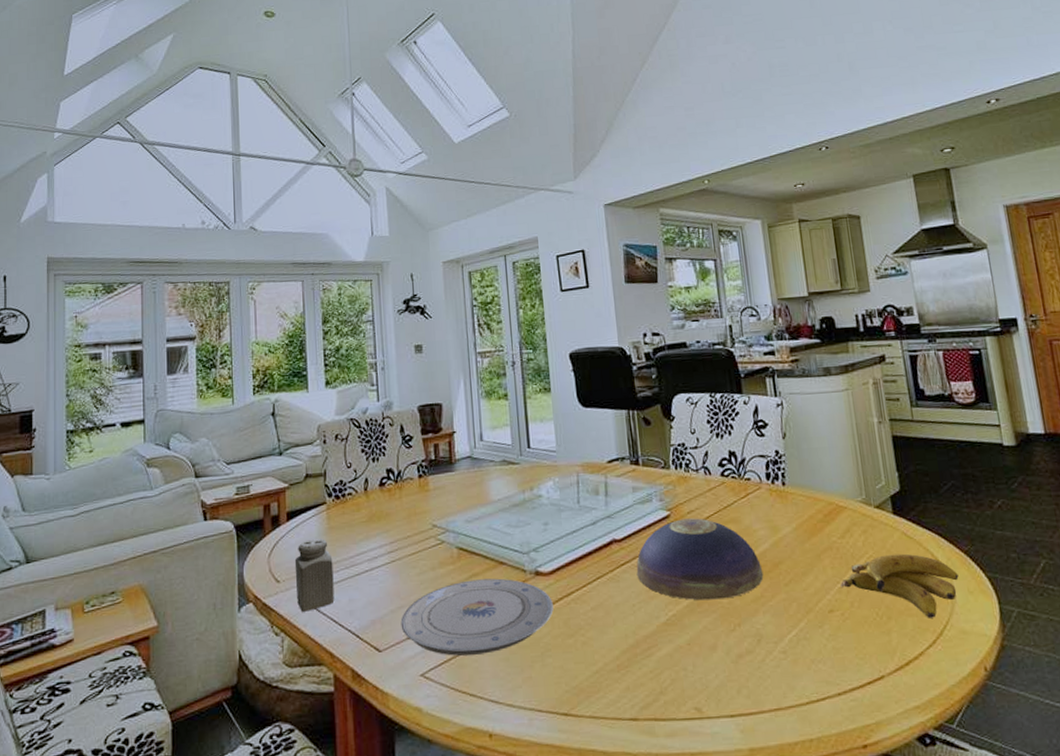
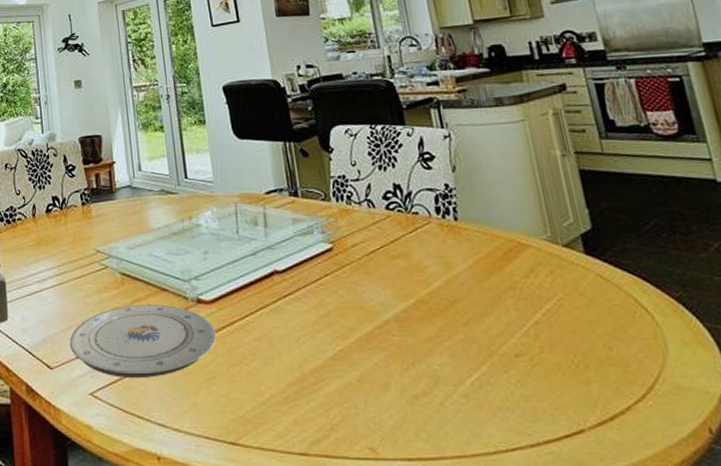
decorative bowl: present [636,518,764,601] -> none [300,252,438,337]
banana: present [840,553,959,618] -> none [527,297,670,370]

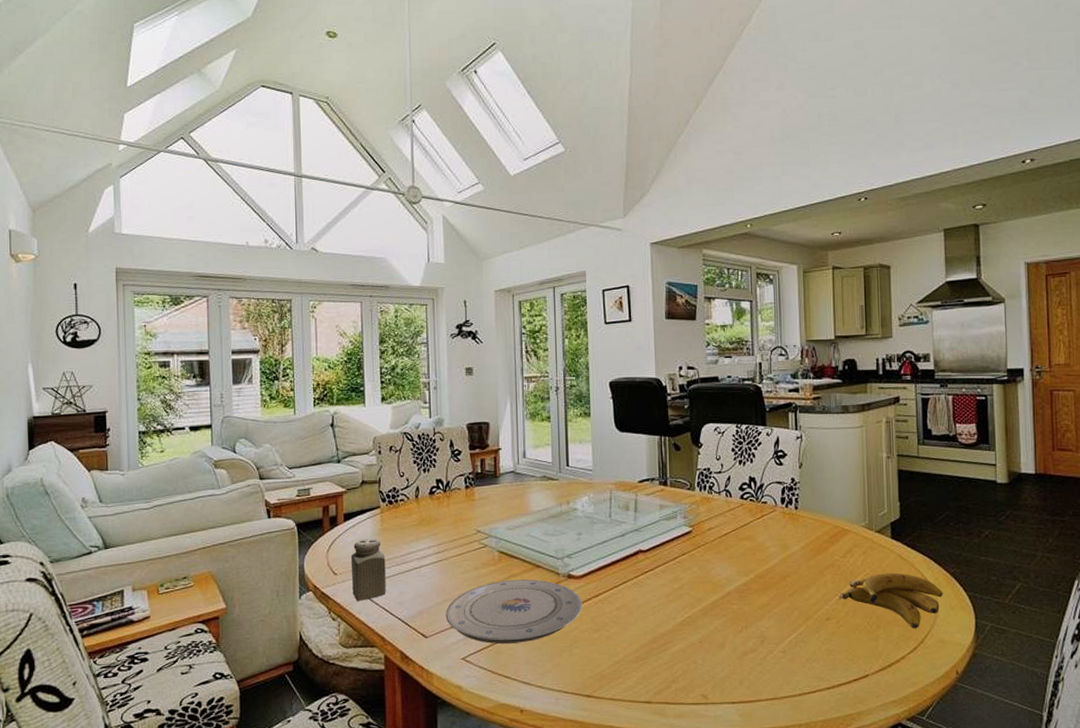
banana: none [527,297,670,370] -> present [839,573,943,628]

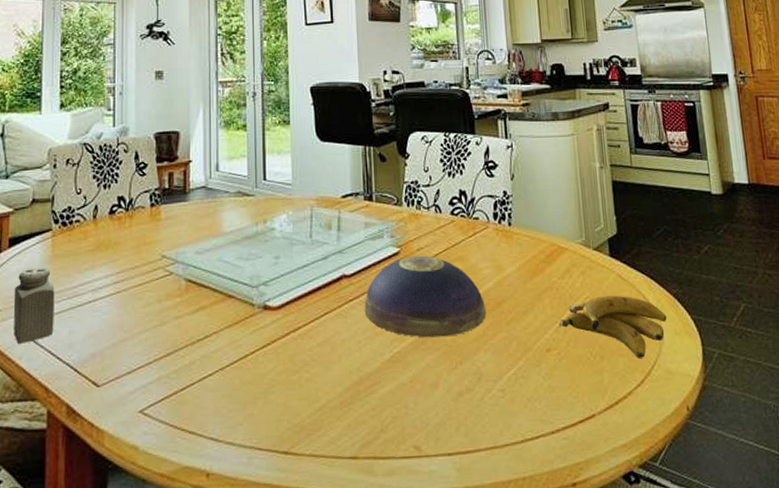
plate: present [445,579,582,644] -> none [122,312,280,392]
decorative bowl: none [658,534,771,606] -> present [364,255,487,338]

